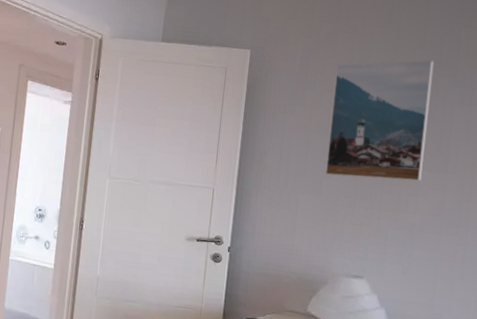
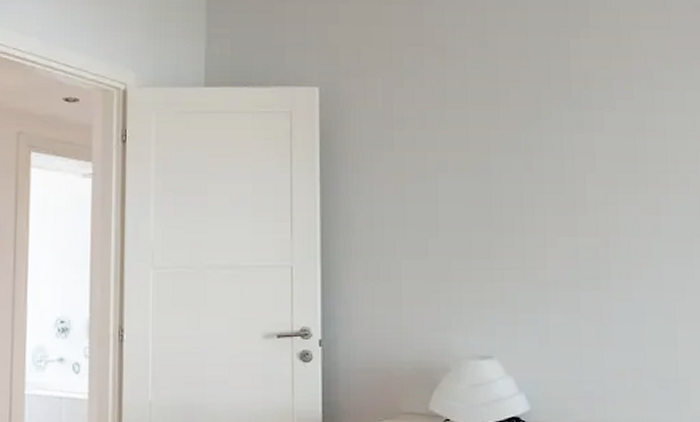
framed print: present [325,60,434,182] -> none [428,80,547,234]

